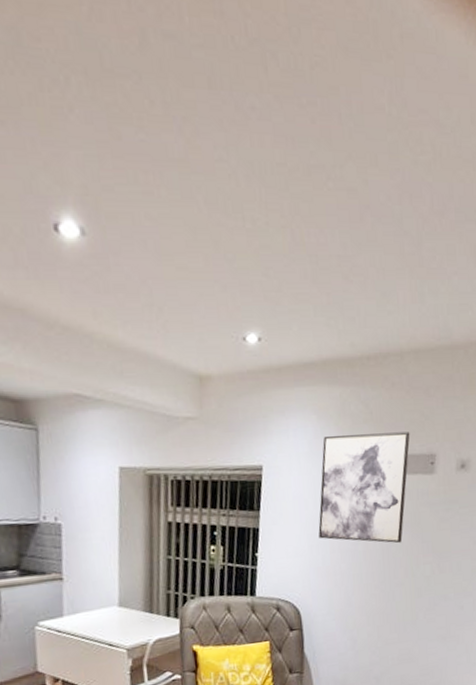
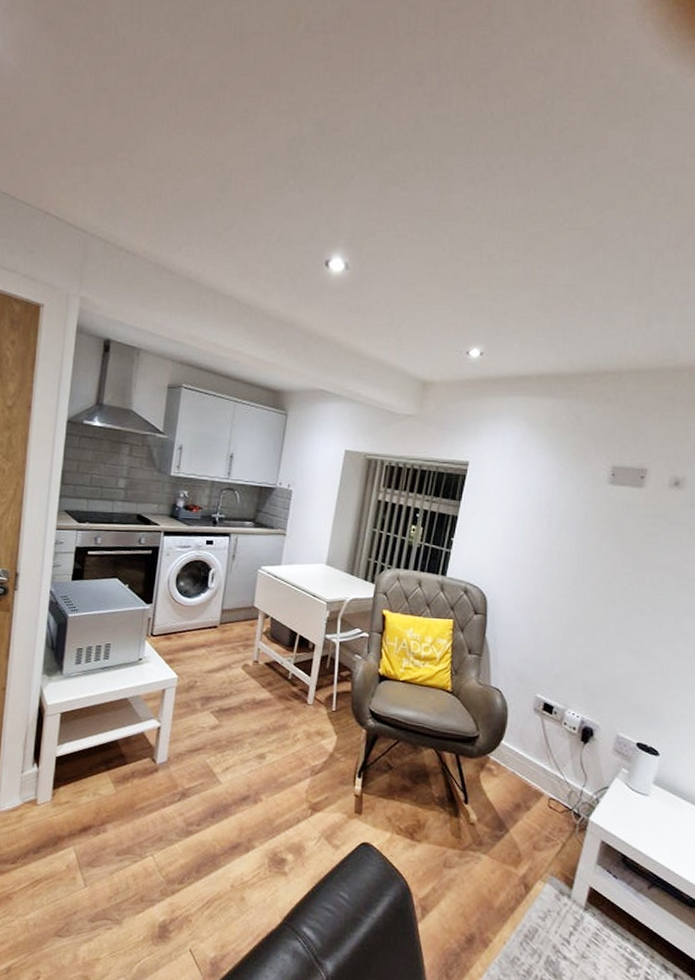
wall art: present [318,431,410,544] -> none [514,441,621,550]

